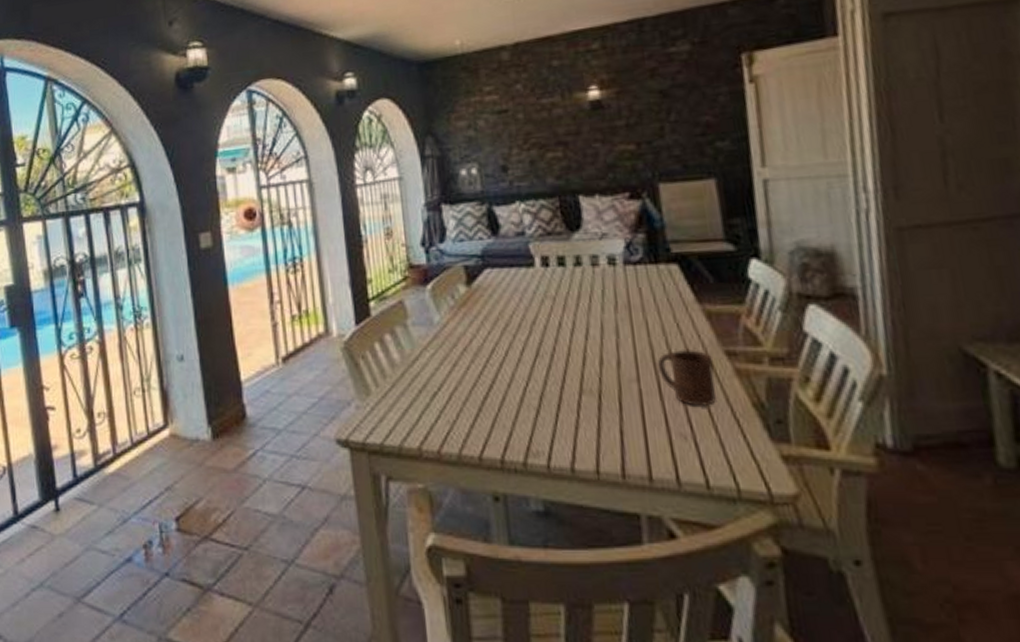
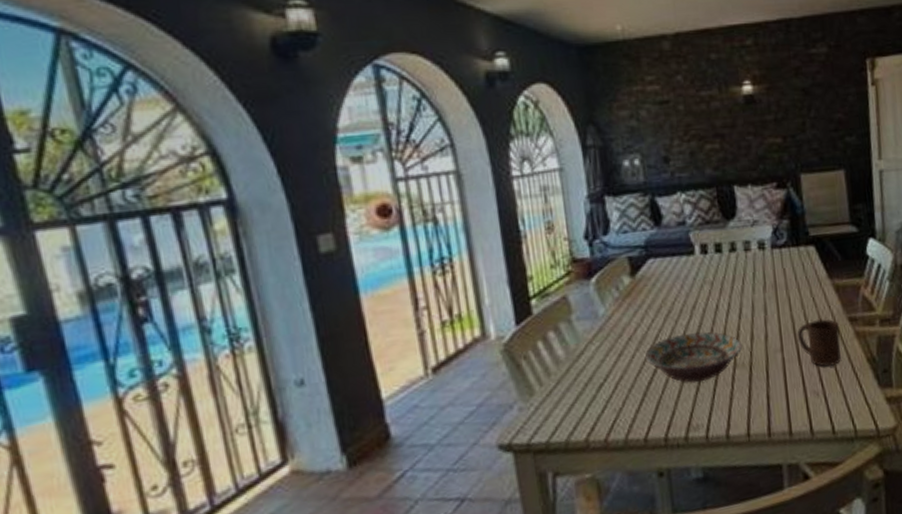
decorative bowl: none [480,349,590,405] -> present [644,332,743,383]

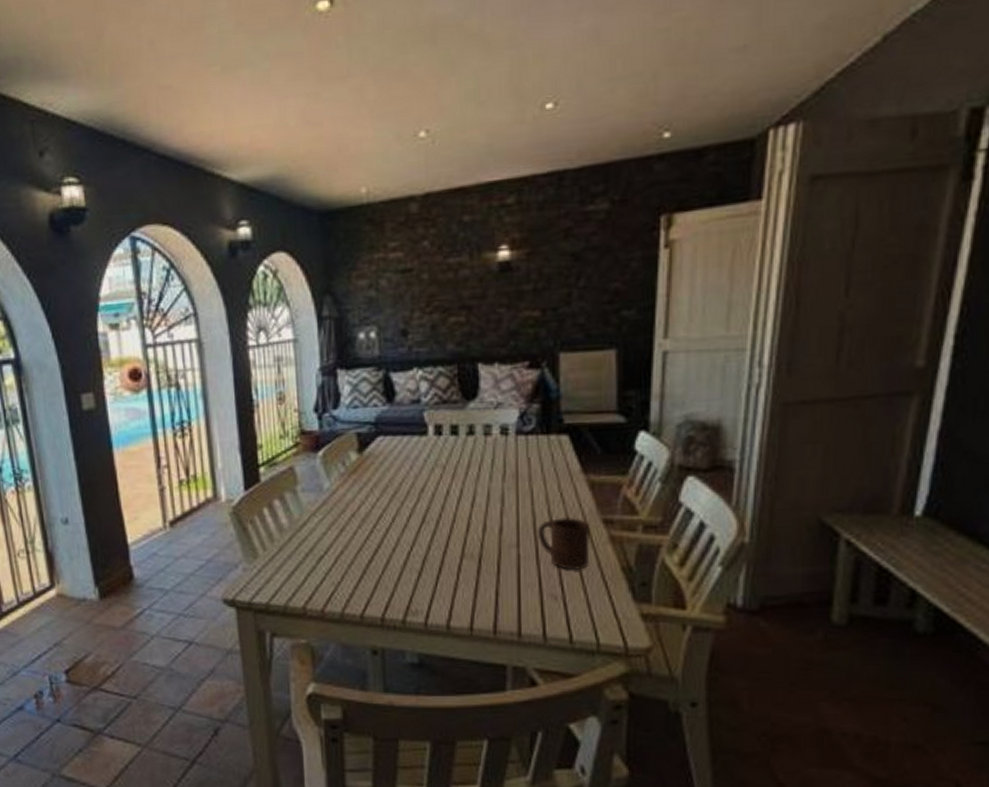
decorative bowl: present [644,332,743,383] -> none [366,516,473,568]

